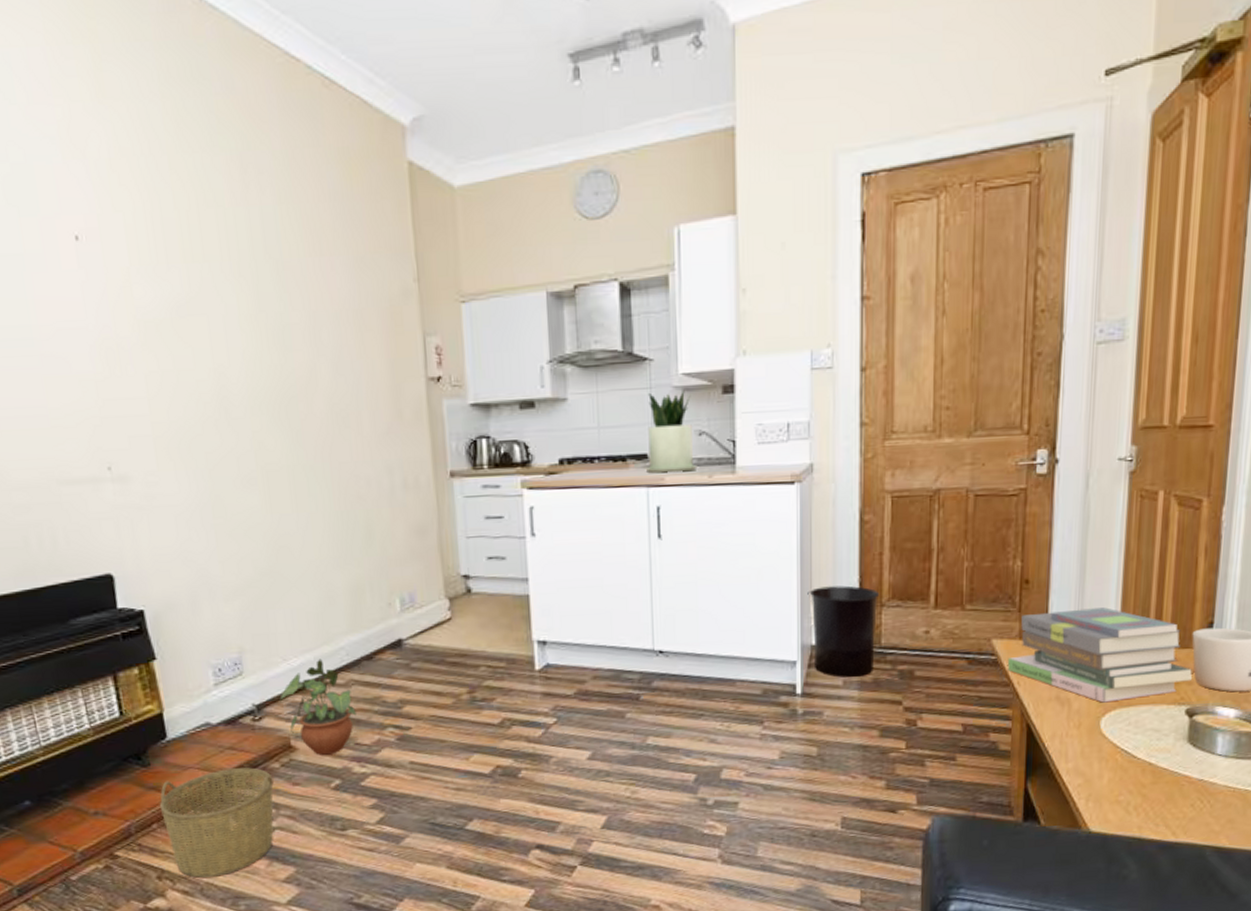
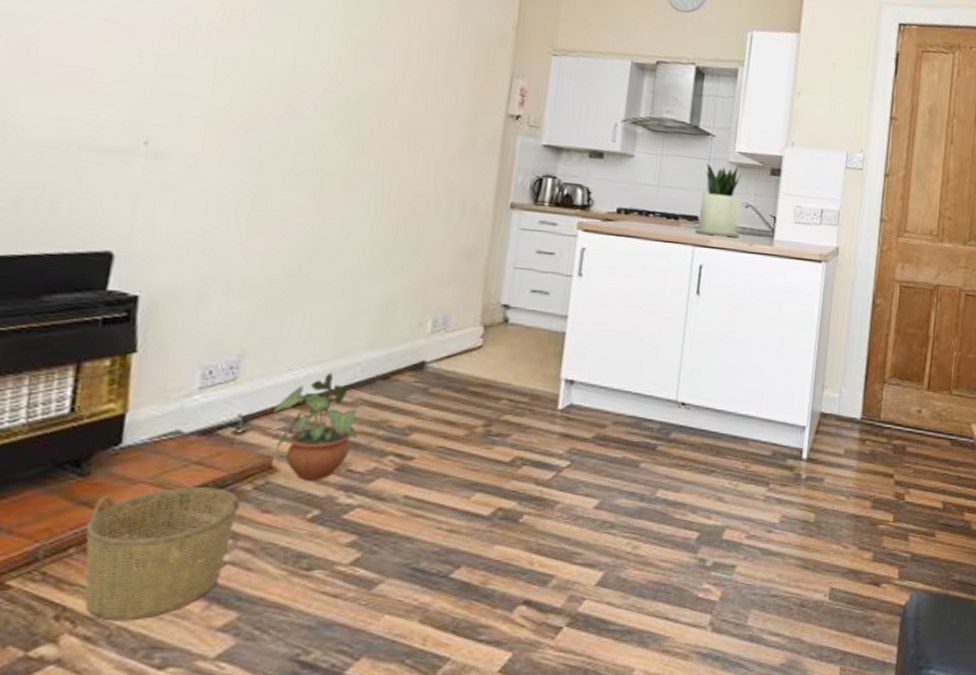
waste bin: present [810,585,880,677] -> none [821,358,883,447]

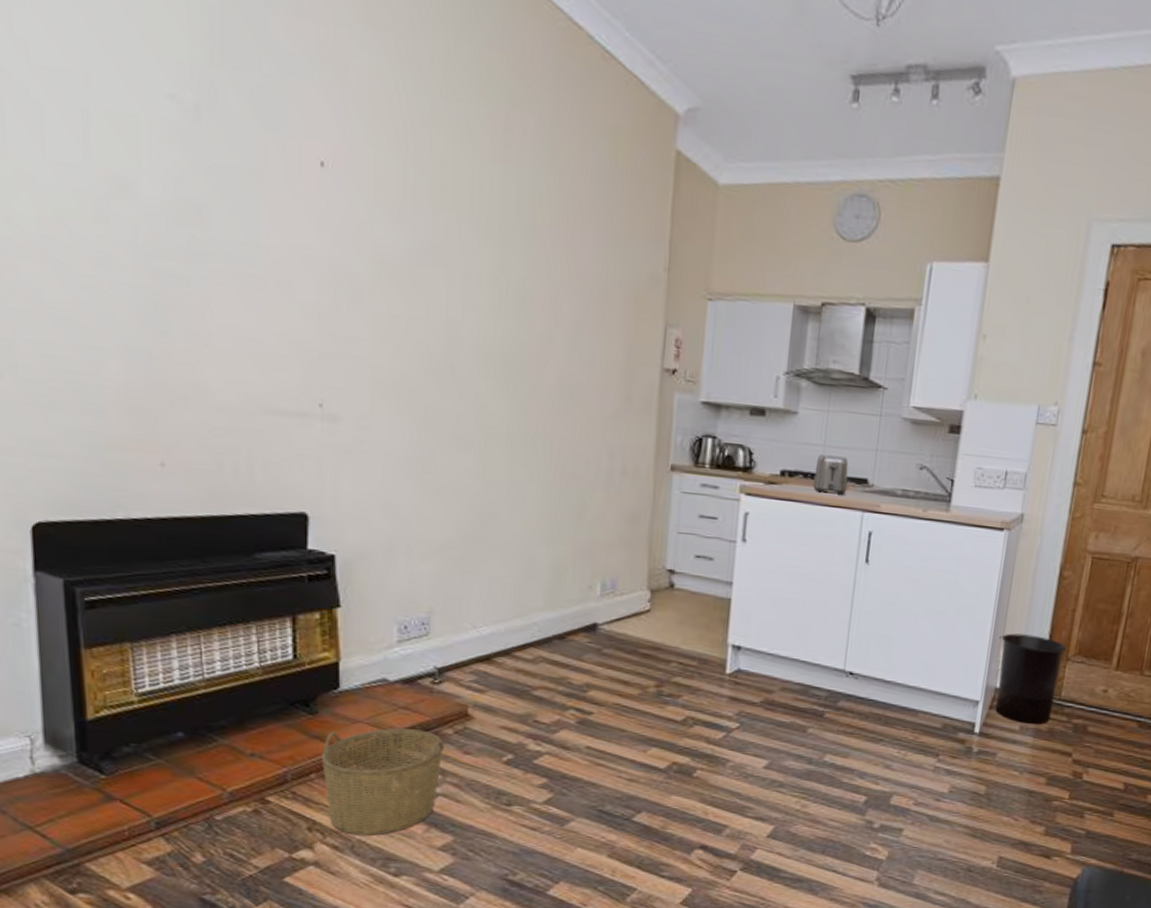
potted plant: present [272,372,357,480] -> none [463,631,540,728]
toaster: none [647,194,681,232] -> present [813,454,849,496]
planter: present [694,163,743,238] -> none [863,419,918,503]
waste bin: none [821,358,883,447] -> present [996,633,1067,725]

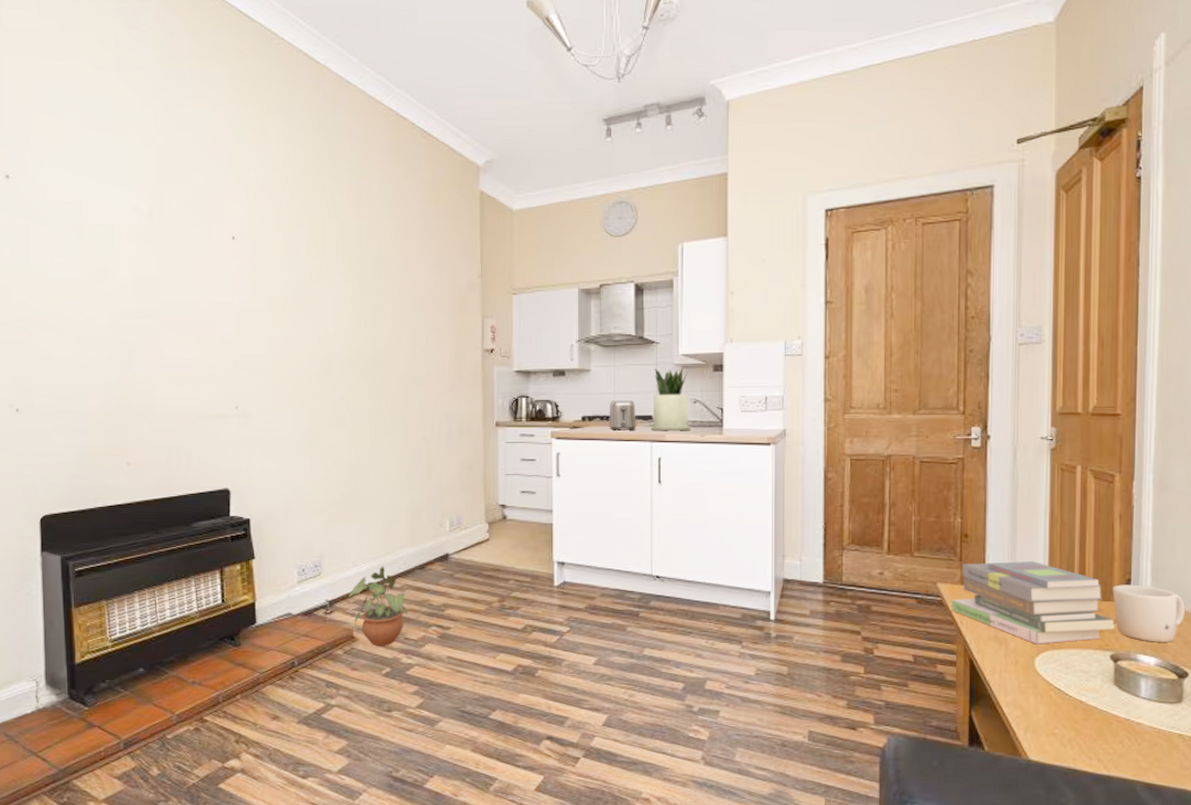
basket: present [321,728,444,836] -> none [244,652,336,745]
potted plant: none [463,631,540,728] -> present [348,566,407,646]
planter: none [863,419,918,503] -> present [650,367,692,431]
waste bin: present [996,633,1067,725] -> none [783,530,841,608]

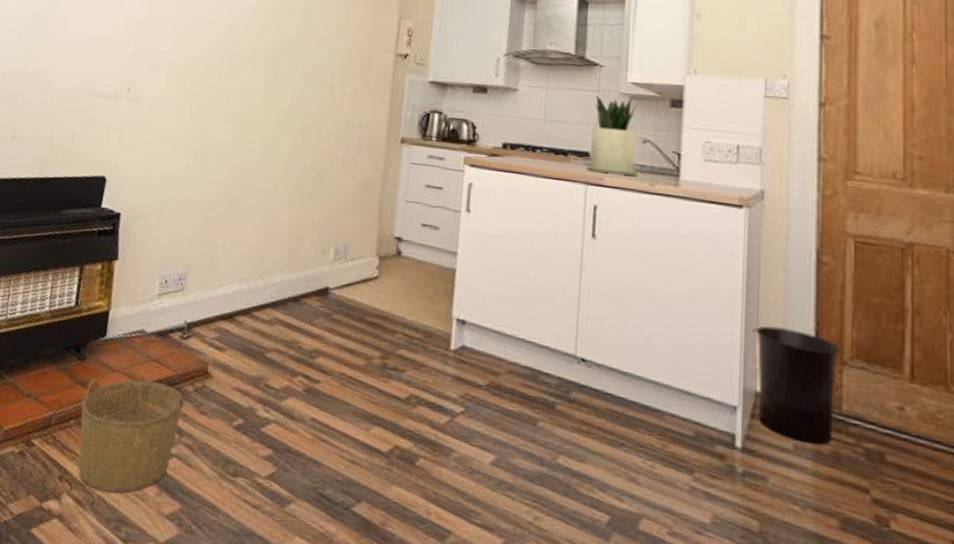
basket: none [244,652,336,745] -> present [78,379,184,494]
potted plant: present [348,566,407,646] -> none [209,290,273,391]
toaster: present [609,400,637,432] -> none [535,128,569,169]
waste bin: none [783,530,841,608] -> present [756,326,841,445]

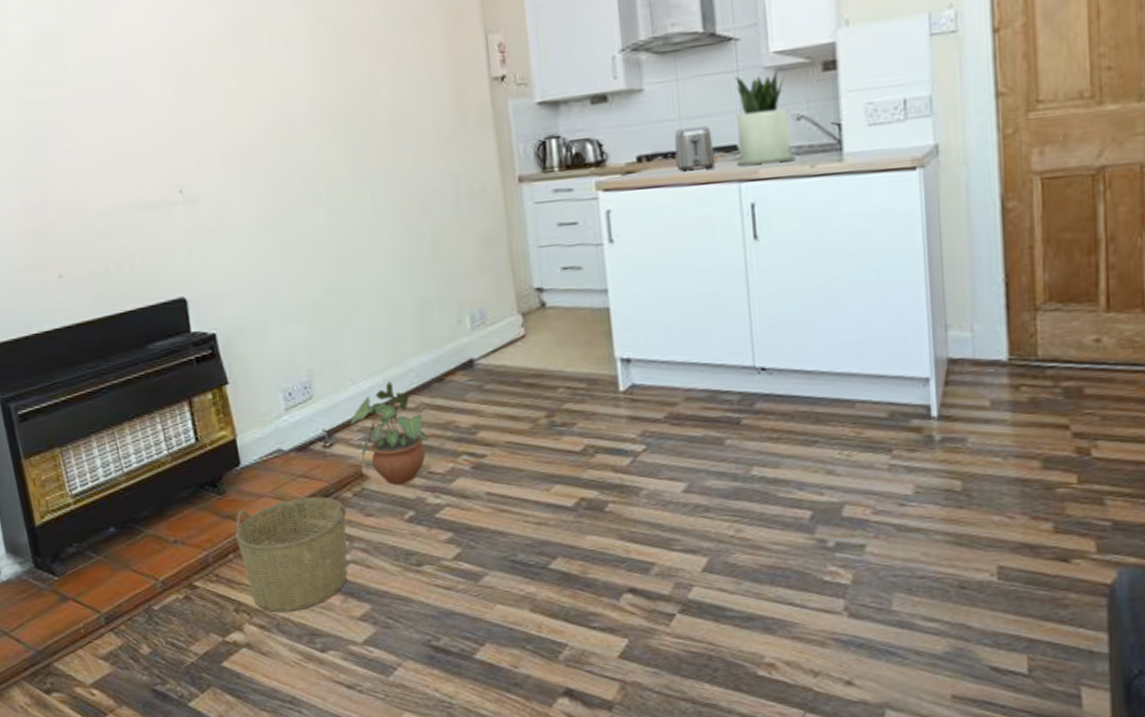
potted plant: none [209,290,273,391] -> present [350,381,428,484]
toaster: none [535,128,569,169] -> present [674,126,716,173]
waste bin: present [756,326,841,445] -> none [943,286,1033,397]

